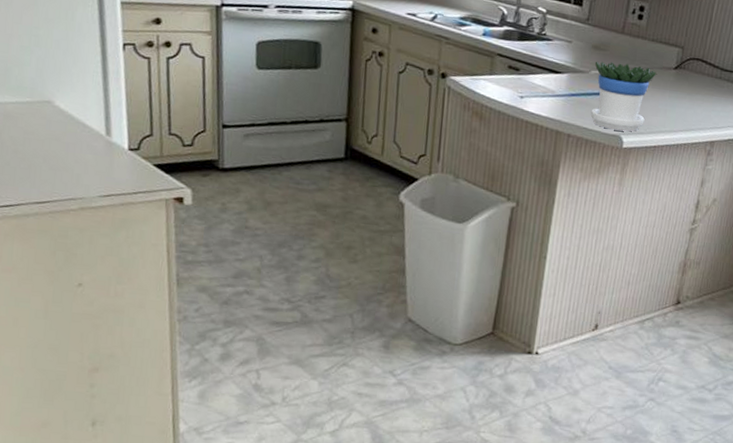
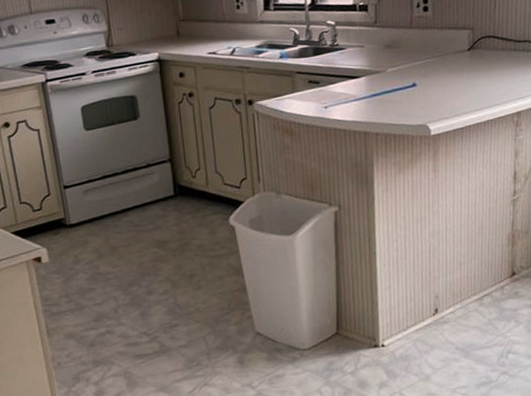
flowerpot: present [590,61,656,132] -> none [390,55,451,121]

